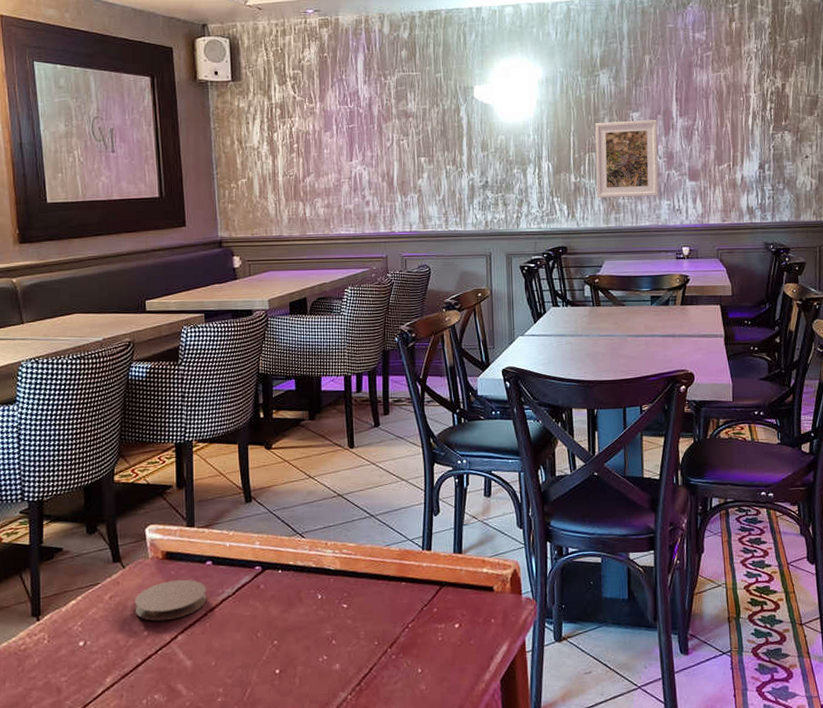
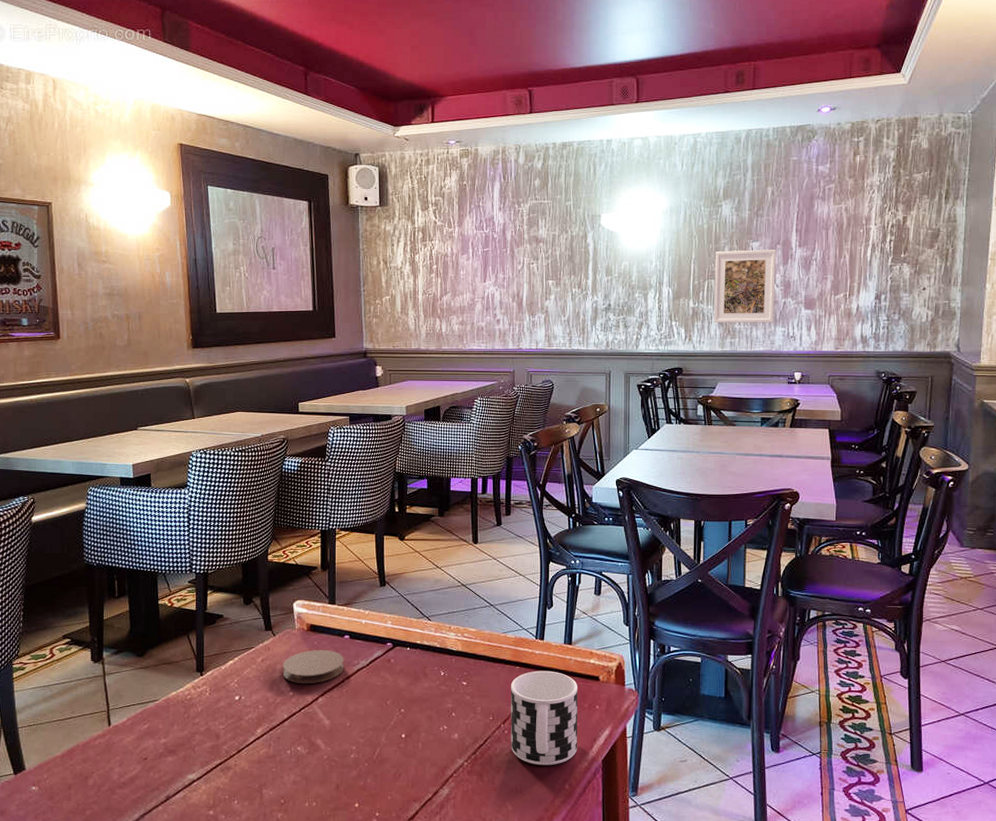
cup: none [396,584,474,692] -> present [510,670,578,766]

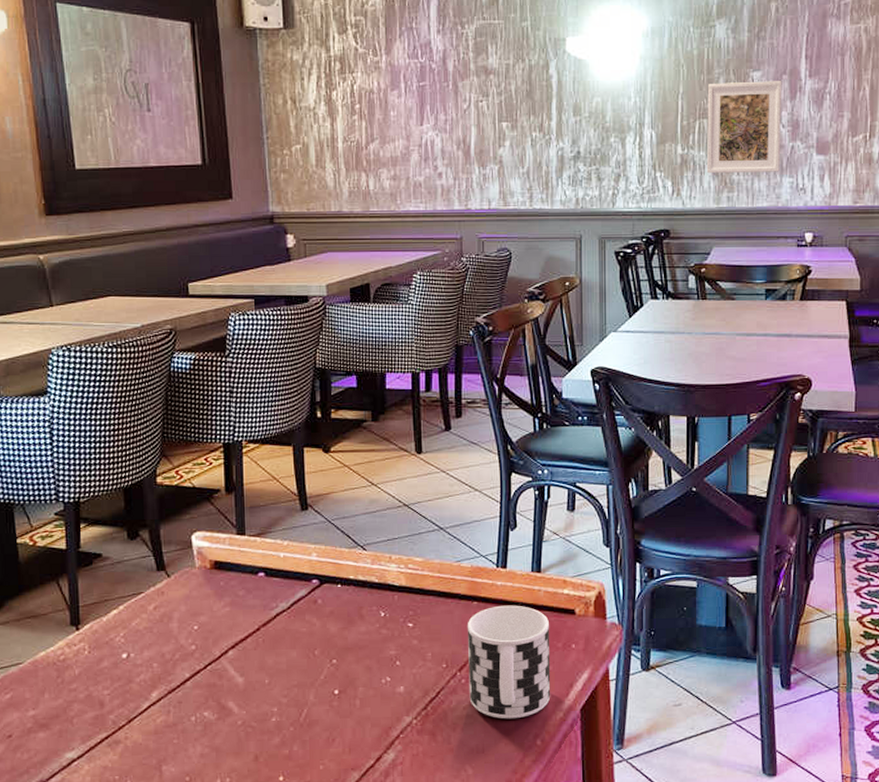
coaster: present [282,649,344,684] -> none [181,591,260,635]

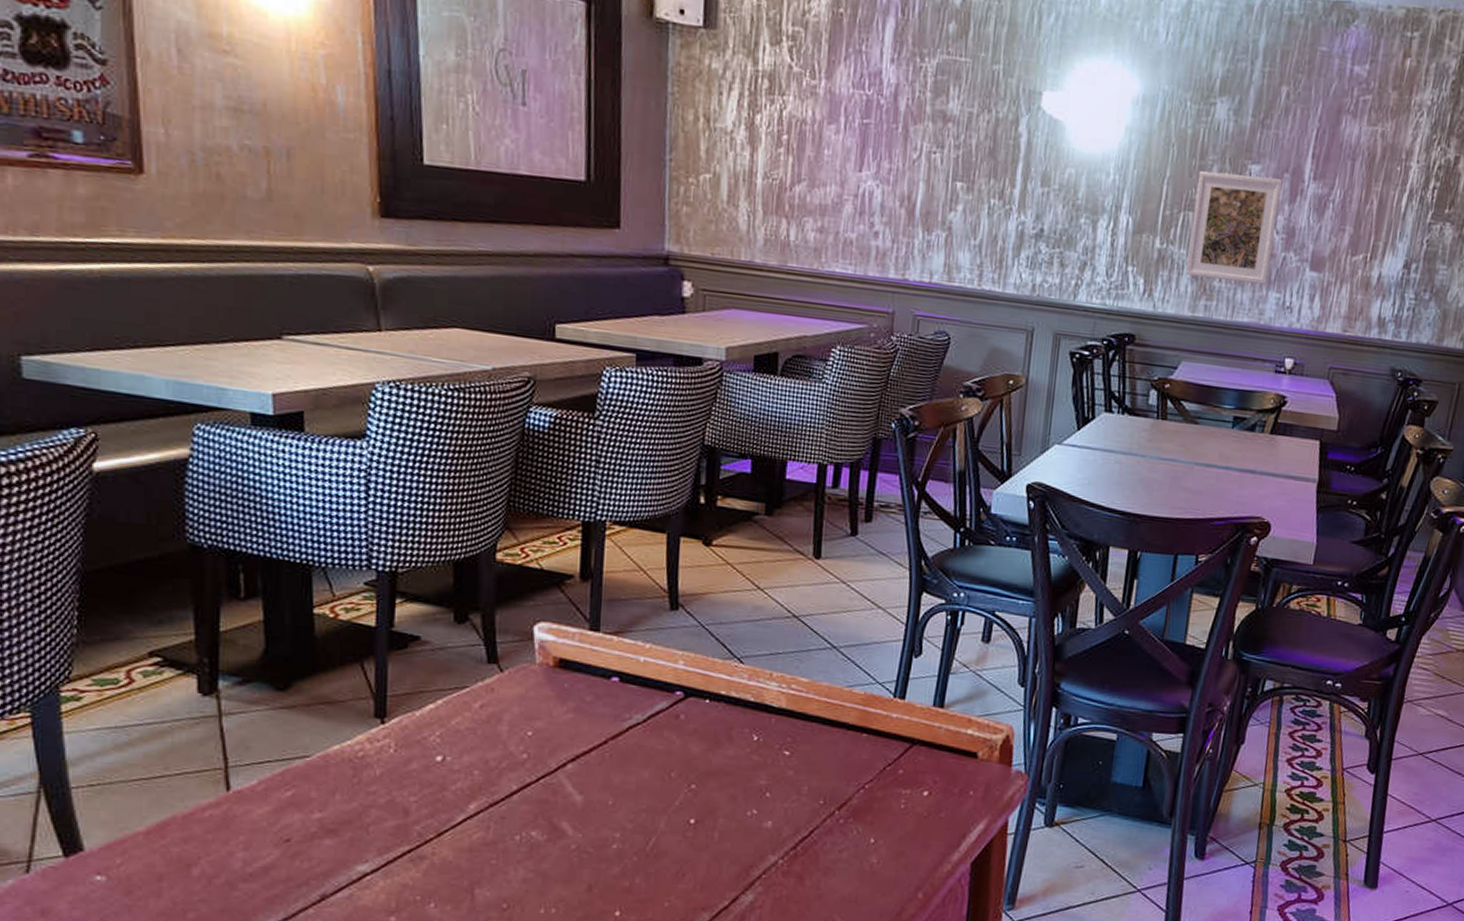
cup: present [467,605,551,719] -> none [846,740,948,868]

